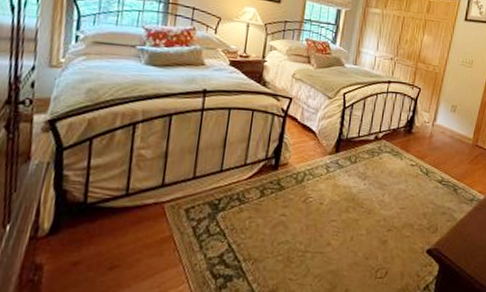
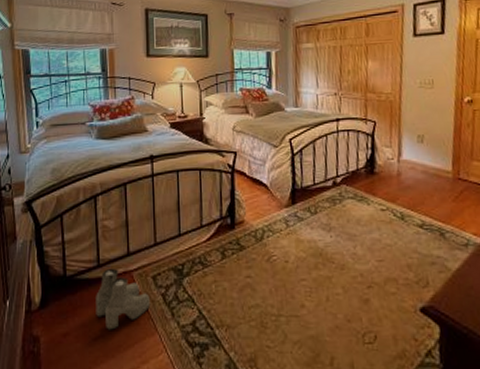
boots: none [115,197,179,260] -> present [96,268,150,330]

